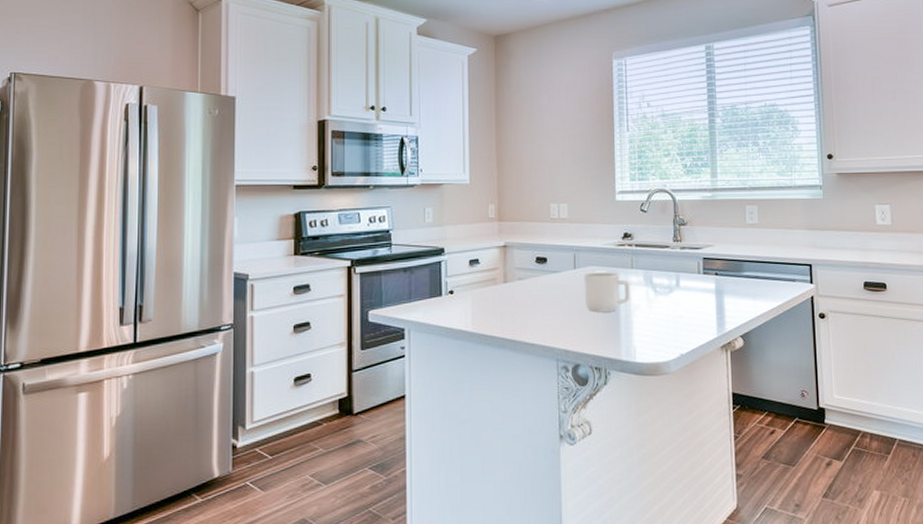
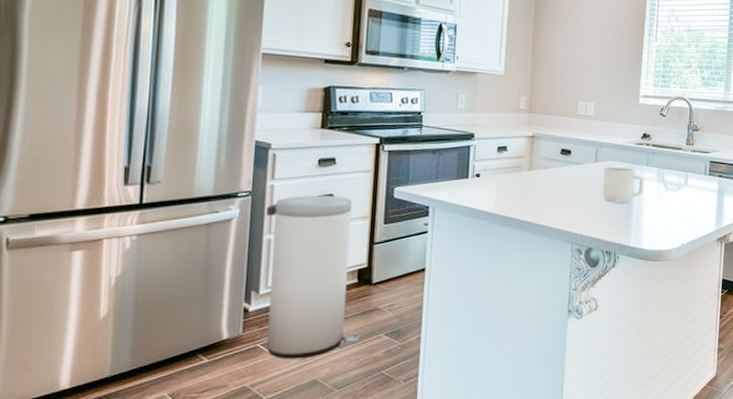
pedal bin: none [247,323,346,497] -> present [265,195,361,359]

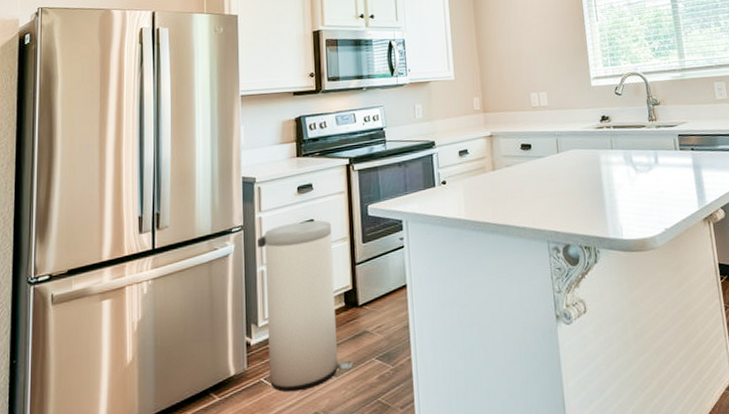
mug: present [602,166,644,203] -> none [567,154,613,194]

